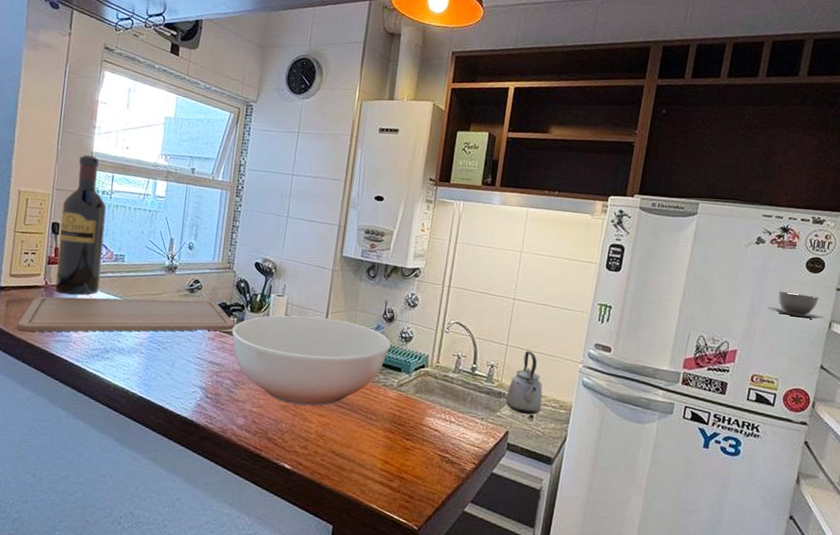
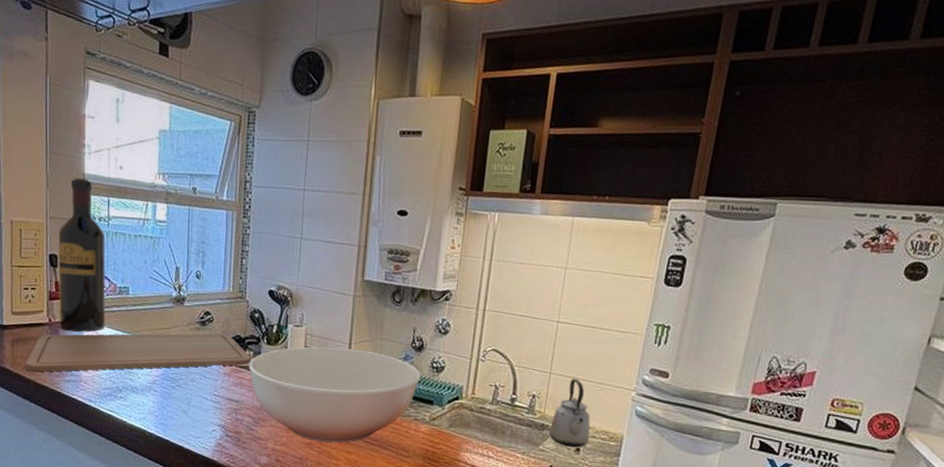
teacup: present [768,291,824,319] -> none [855,303,923,334]

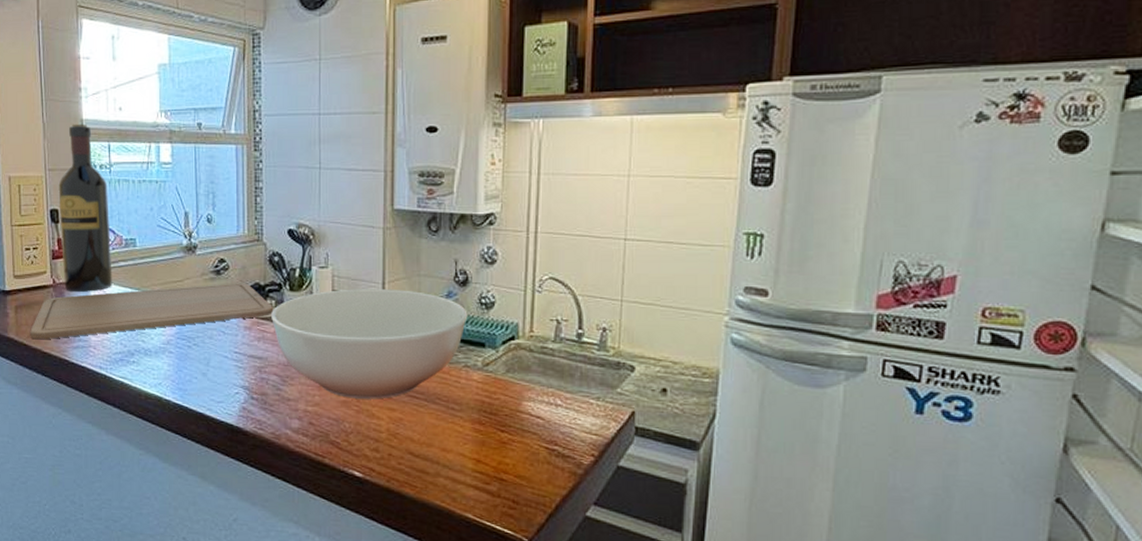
kettle: present [549,379,591,448] -> none [627,305,676,388]

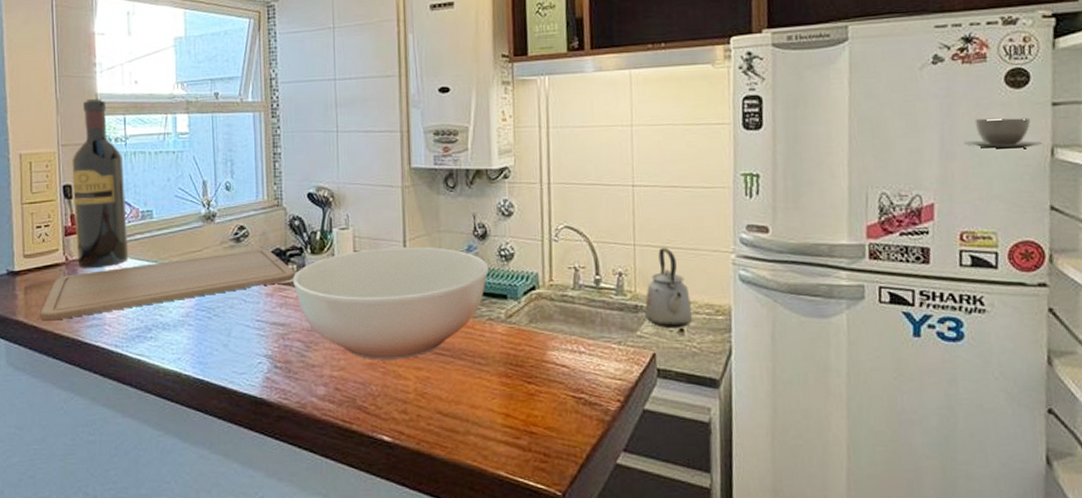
kettle: none [627,305,676,388] -> present [645,248,692,329]
teacup: none [1001,185,1093,220] -> present [965,118,1043,149]

